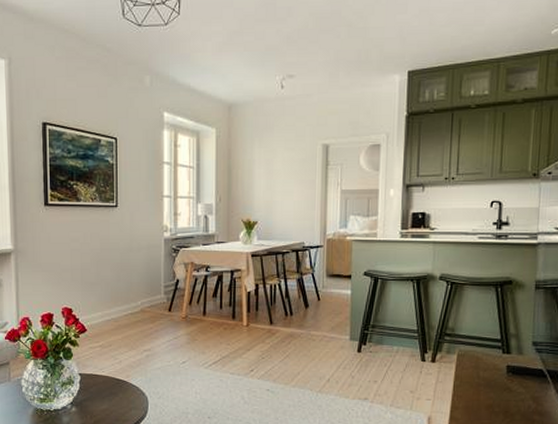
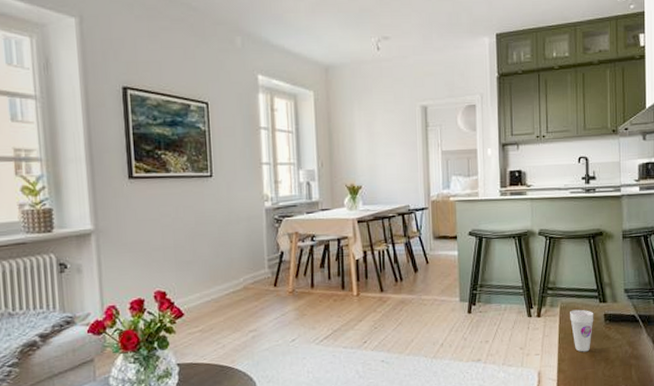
cup: none [468,358,495,402] -> present [570,309,594,352]

